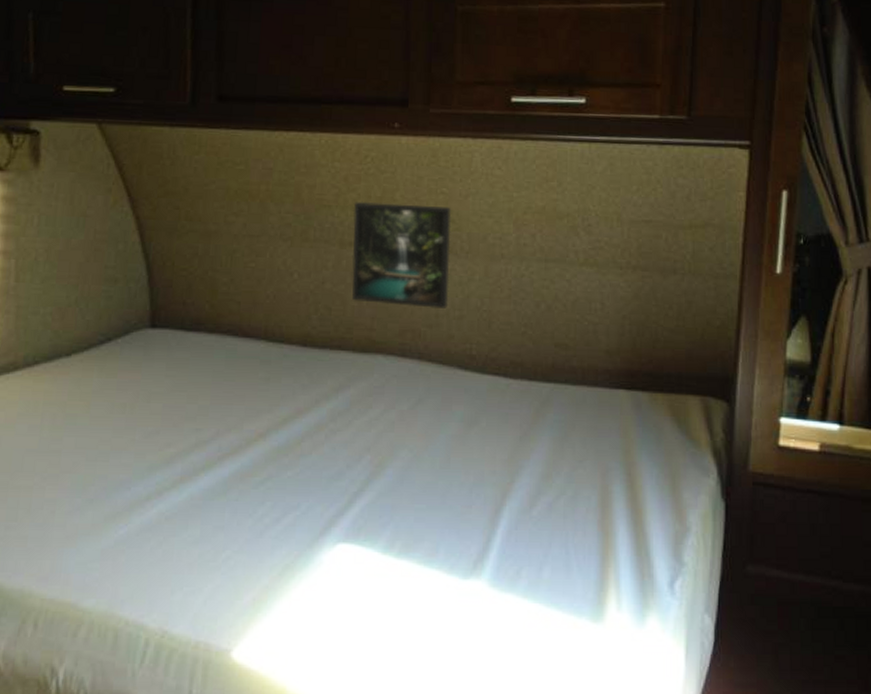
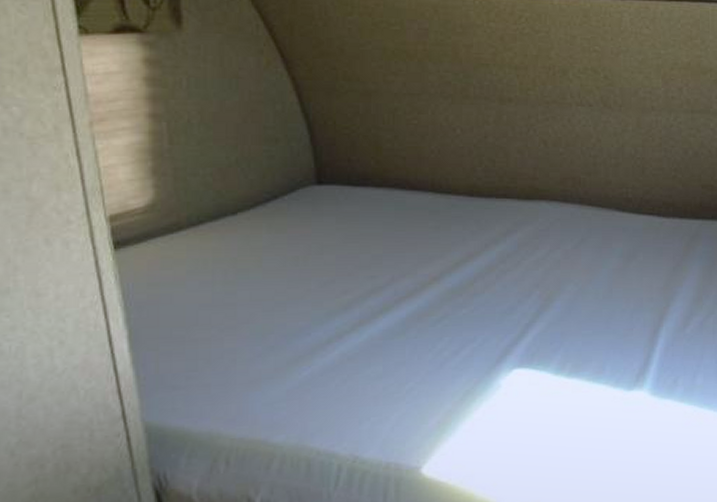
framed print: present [352,201,452,308] -> none [510,59,605,157]

